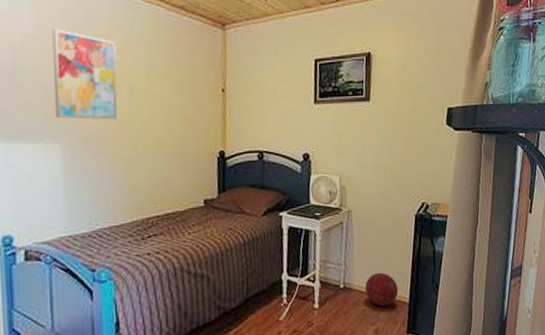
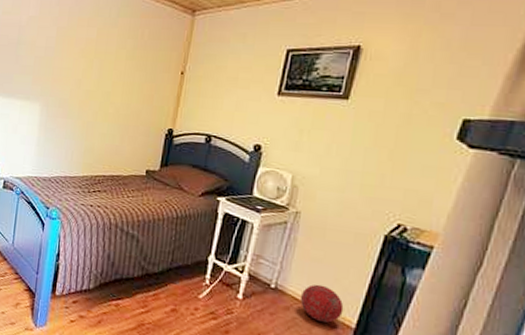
wall art: present [52,28,118,120] -> none [40,11,95,89]

